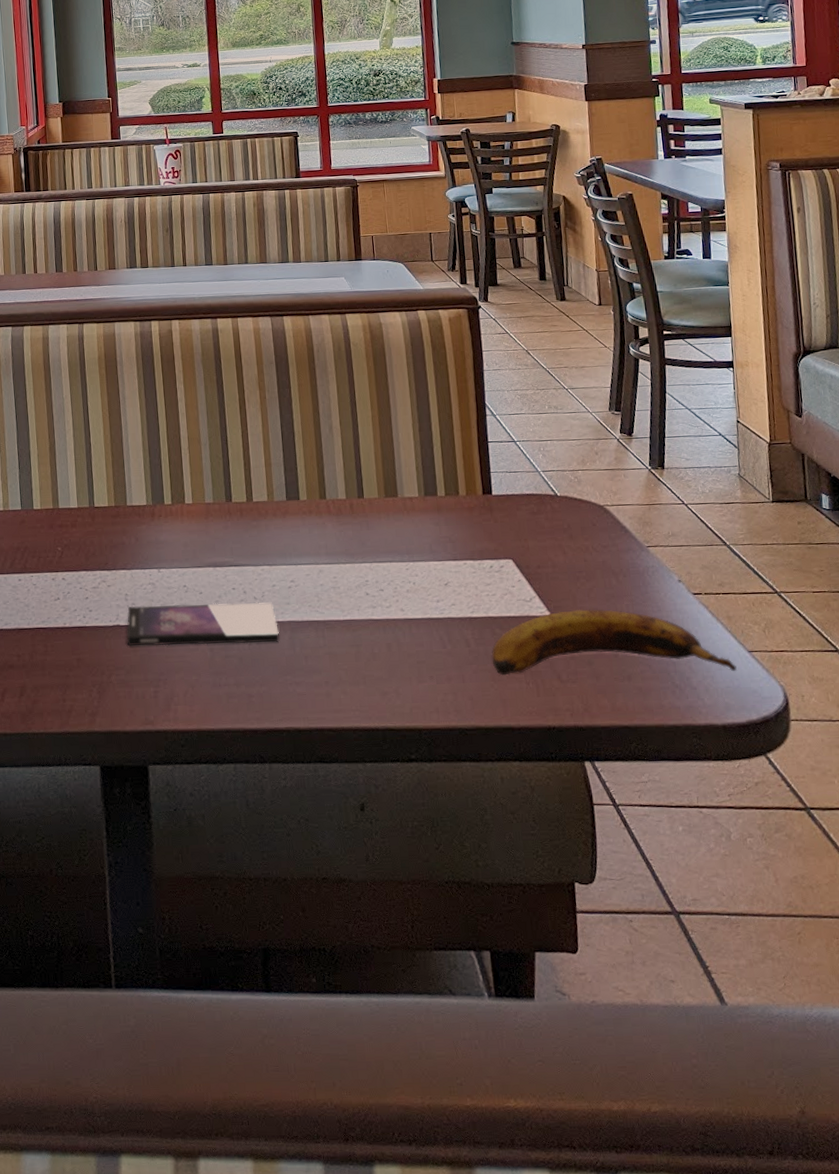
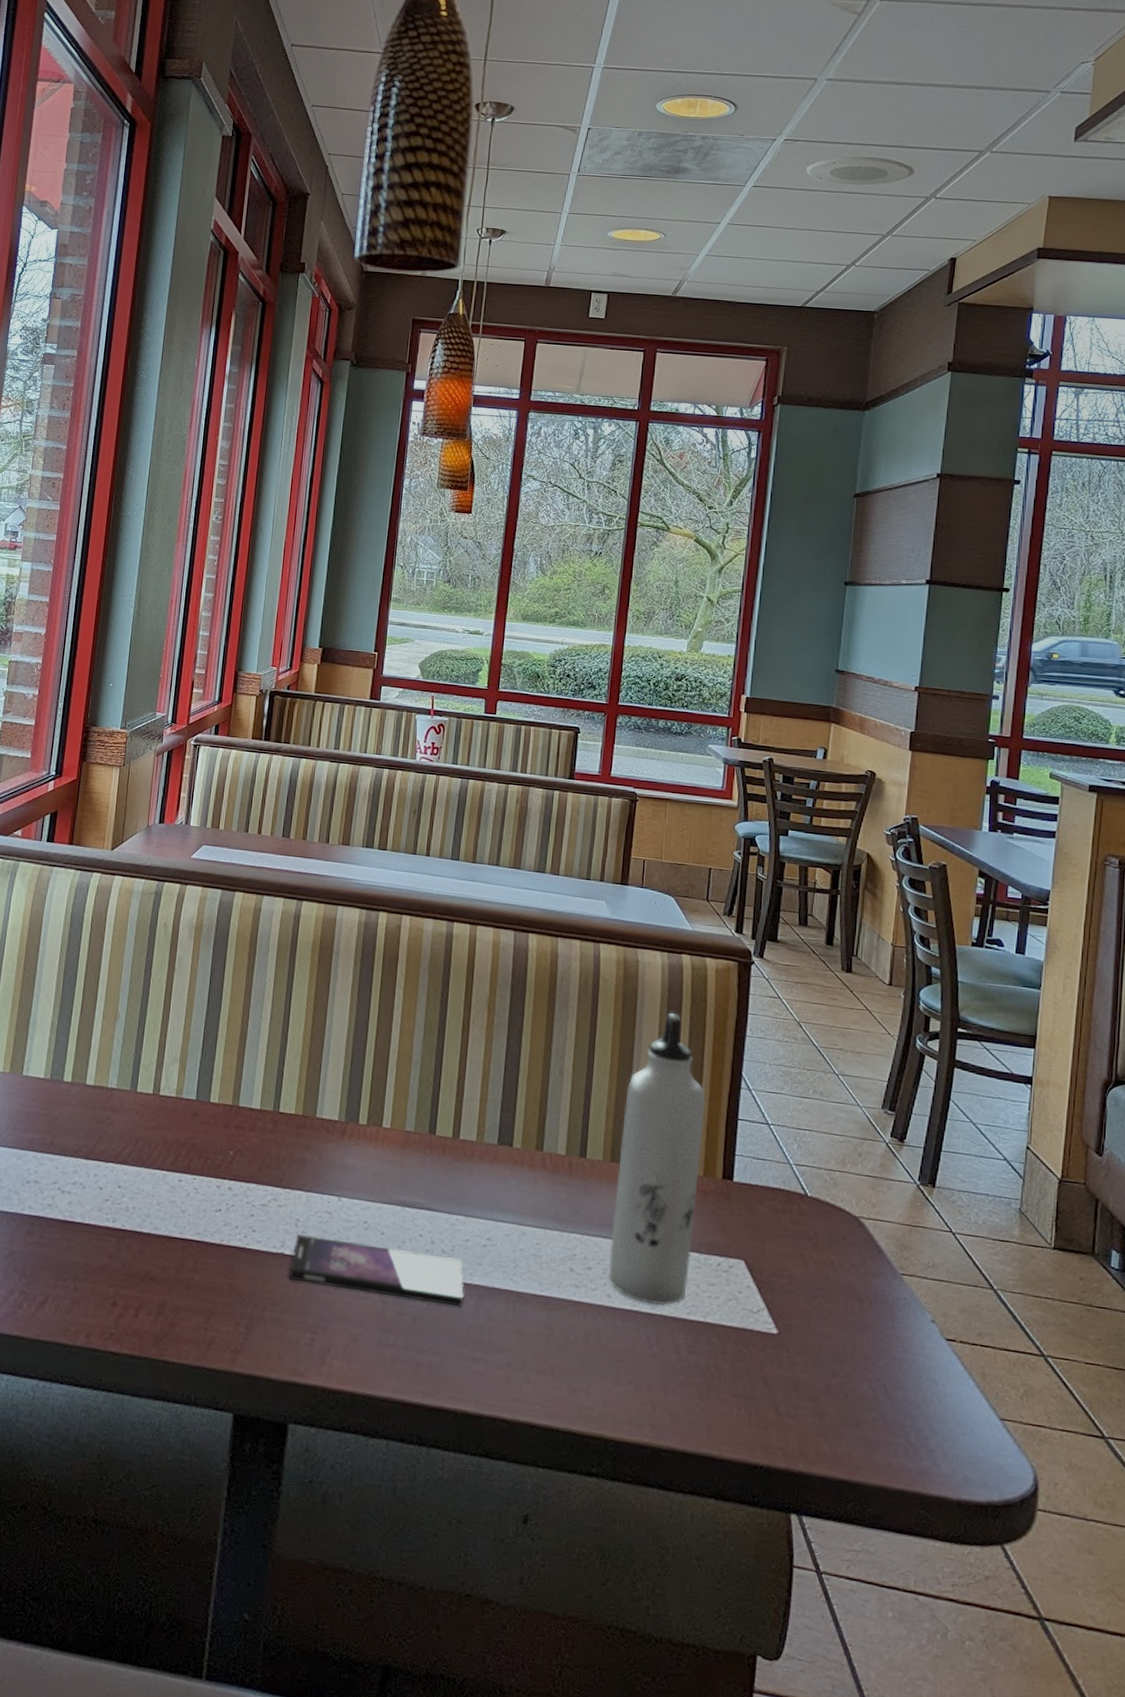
water bottle: none [388,361,468,610] -> present [608,1012,706,1305]
banana: present [491,609,737,676] -> none [702,1330,984,1440]

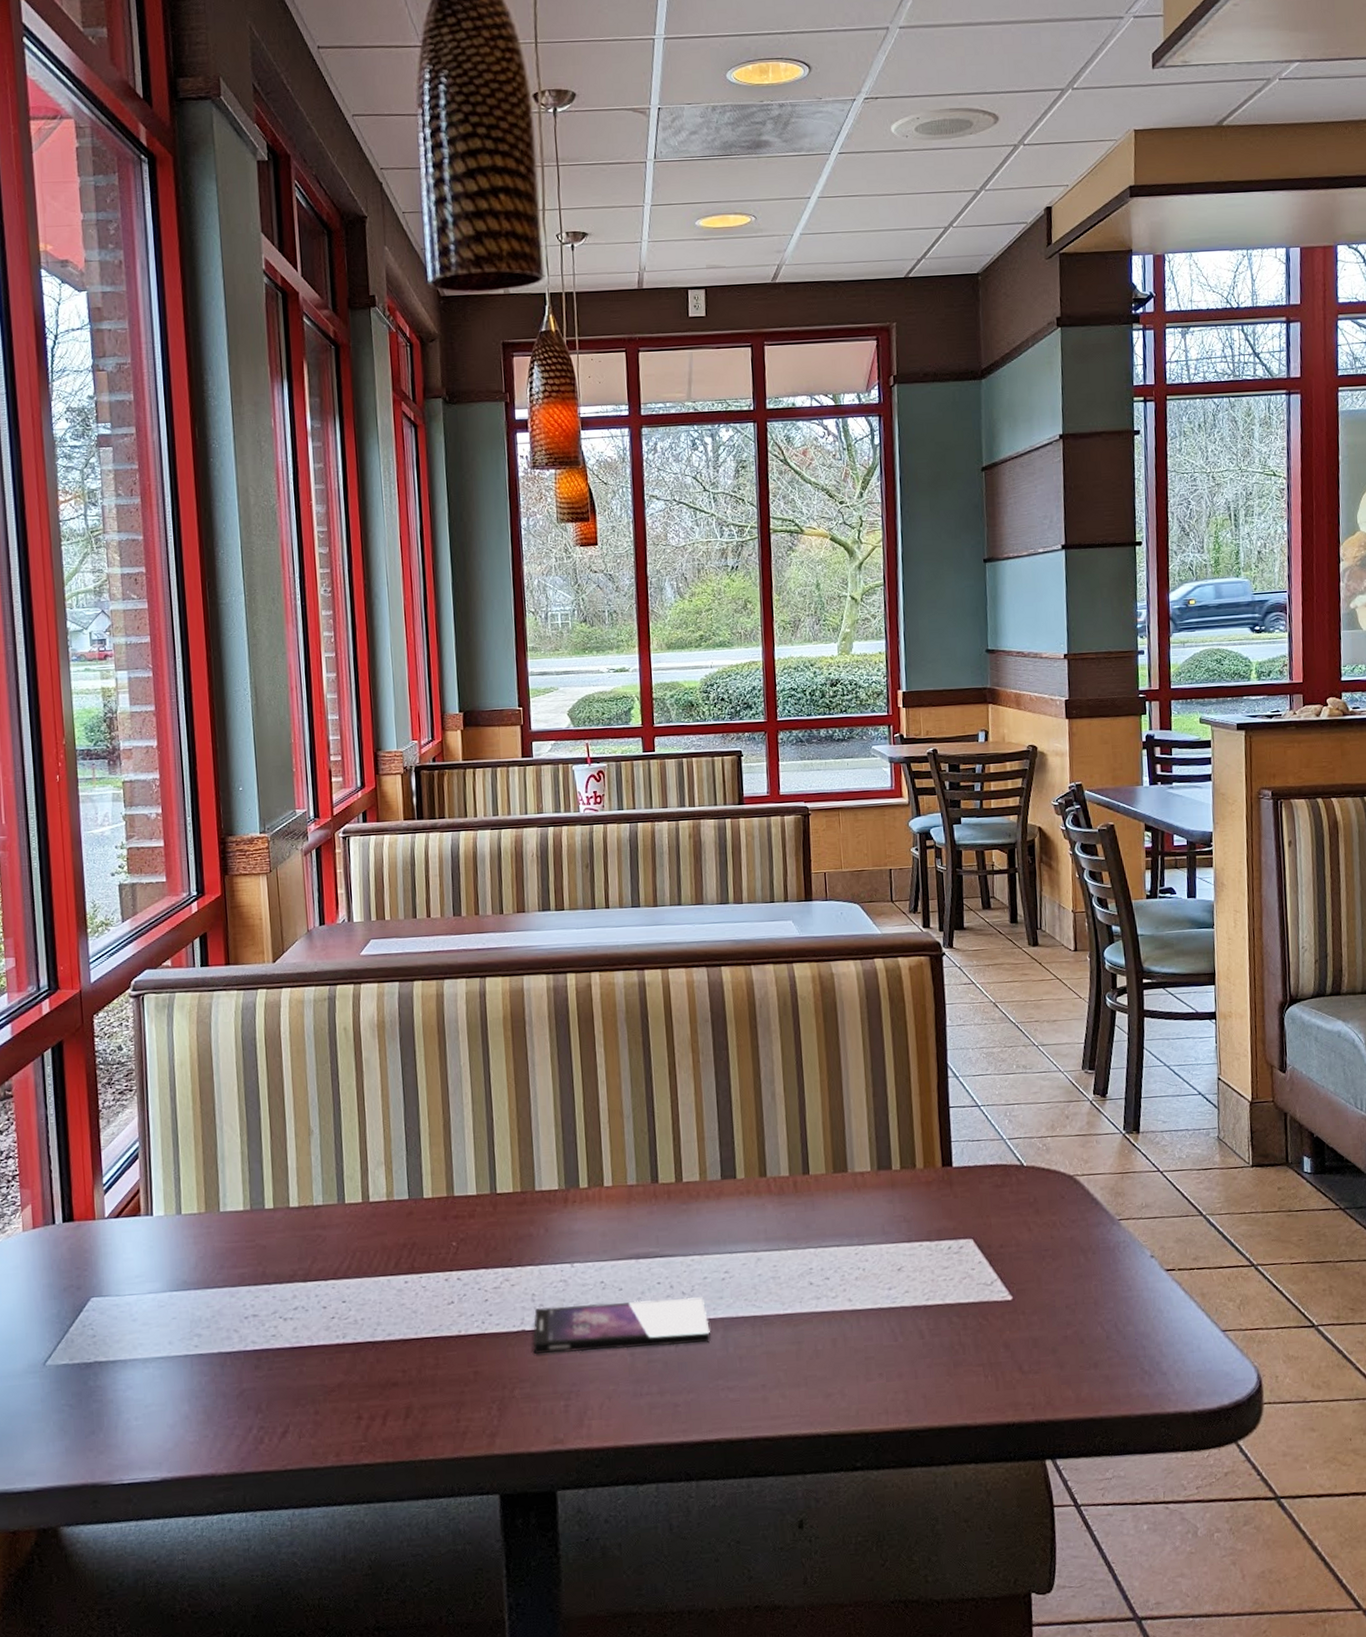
water bottle: present [608,1012,706,1305] -> none [838,1017,923,1299]

